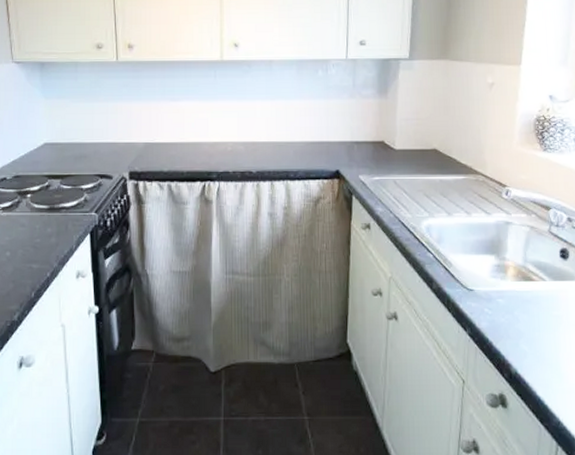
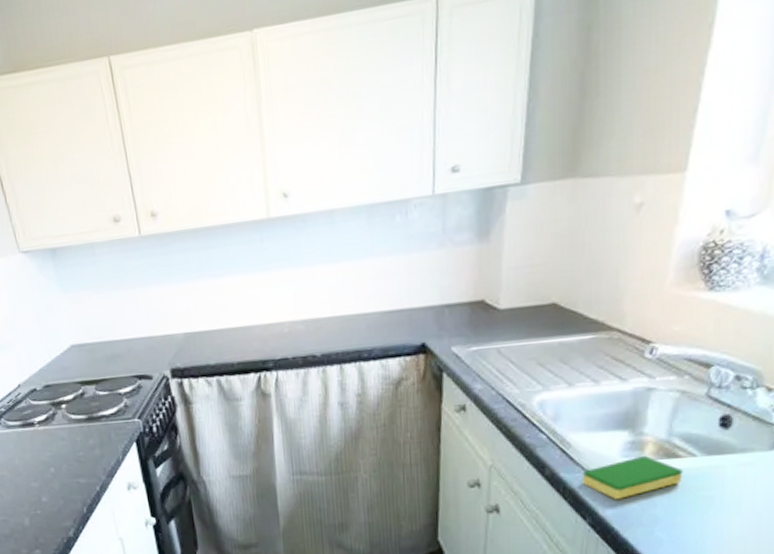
dish sponge: none [461,278,537,314] -> present [582,456,683,499]

